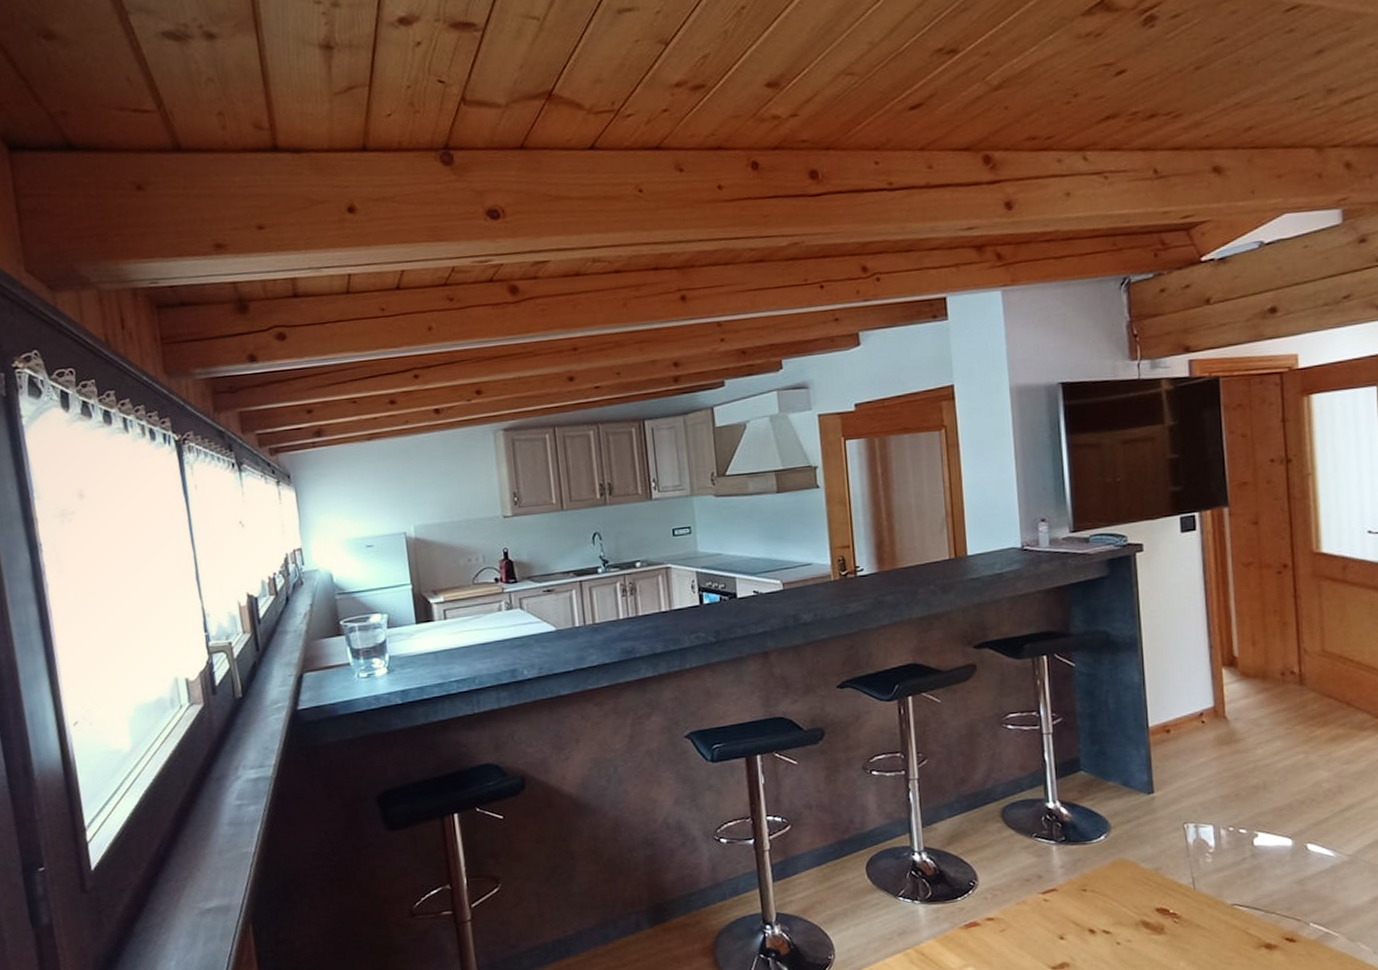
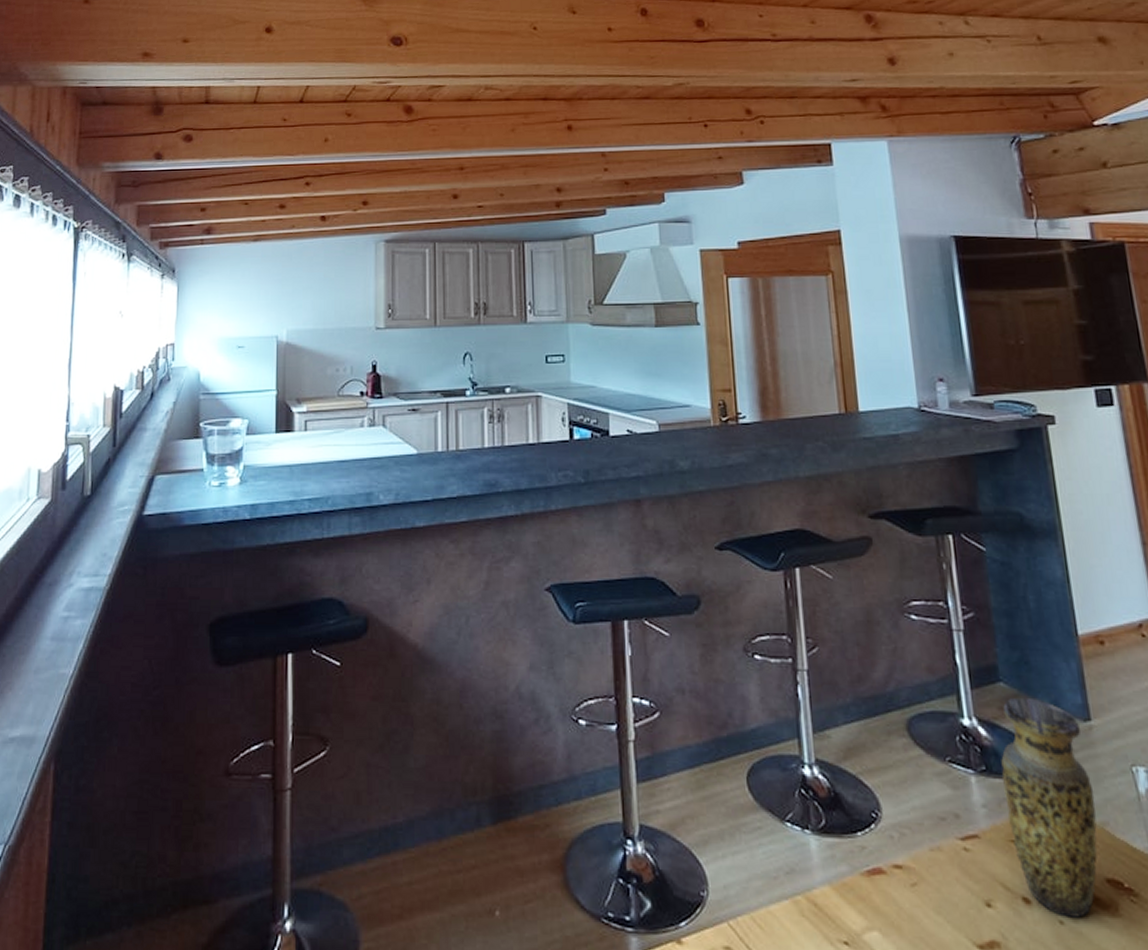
vase: none [1078,780,1153,939] -> present [1001,697,1098,918]

